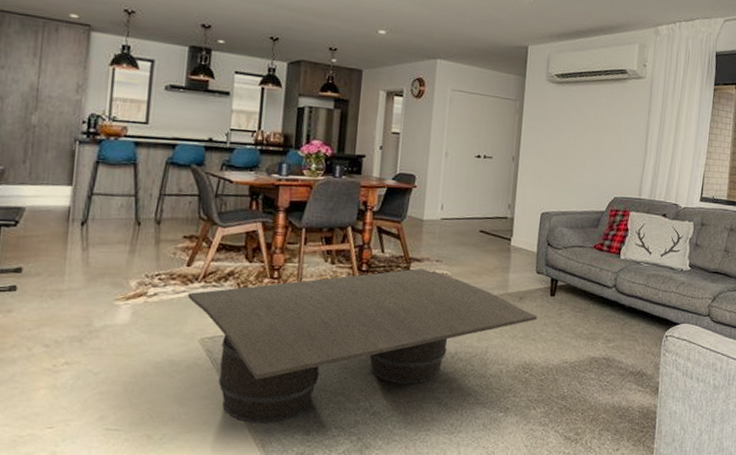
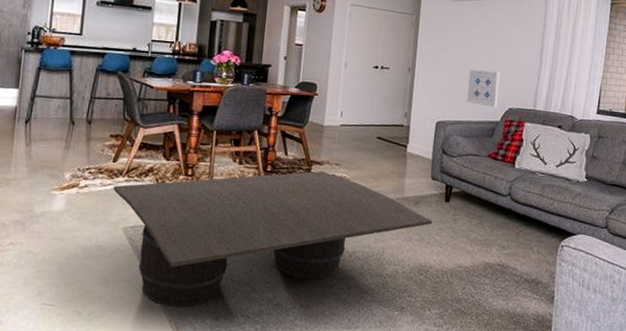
wall art: none [572,158,606,197] -> present [466,69,500,108]

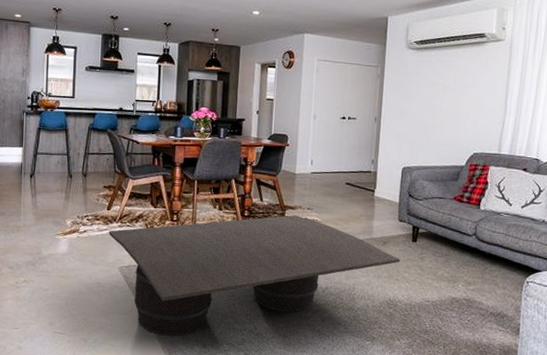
wall art: present [466,69,500,108] -> none [431,117,465,153]

